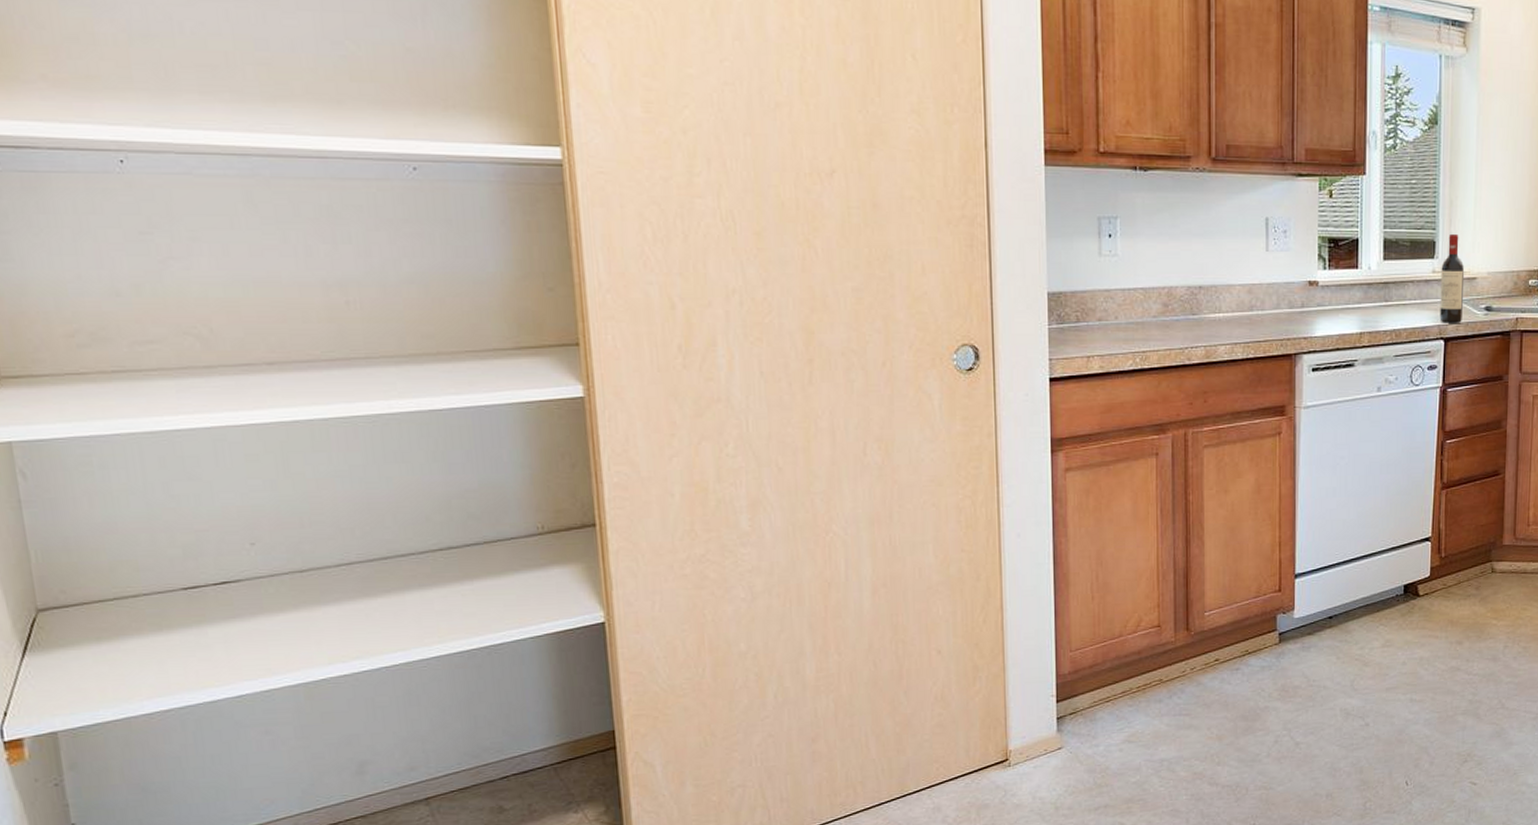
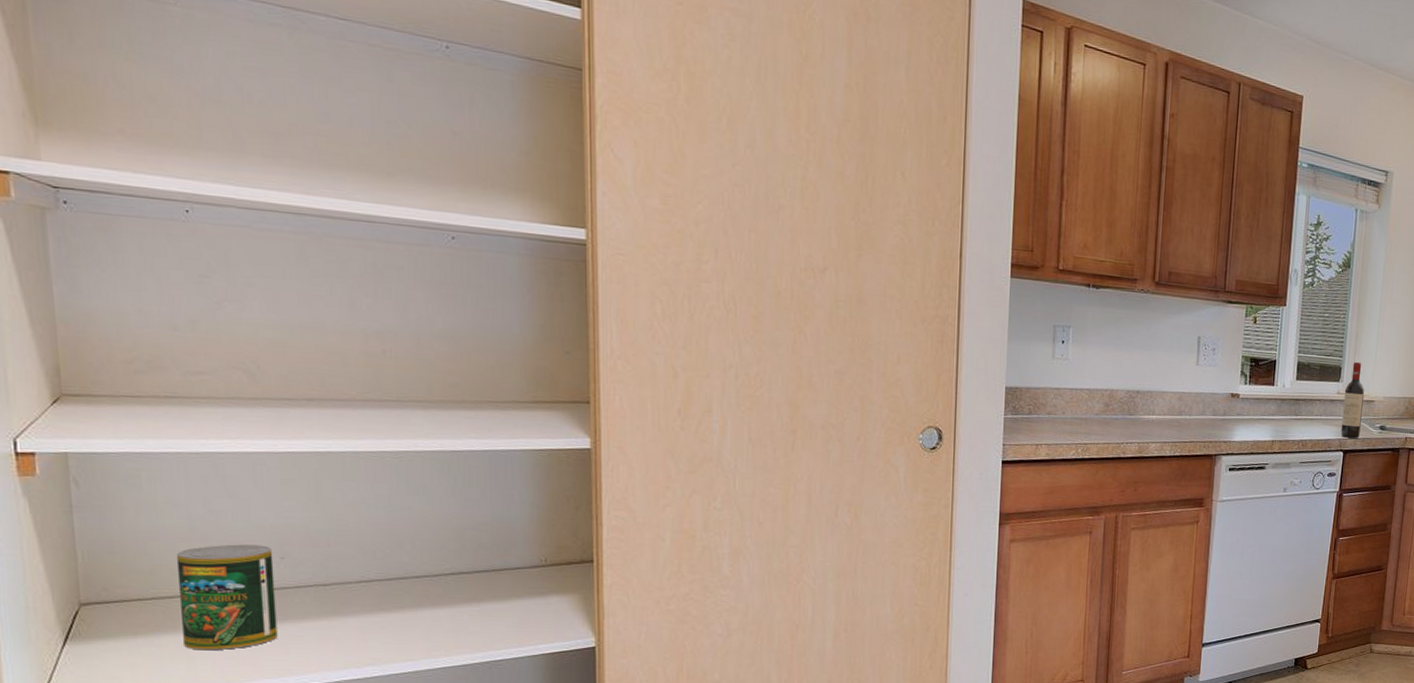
can: none [136,531,254,654] -> present [176,544,278,651]

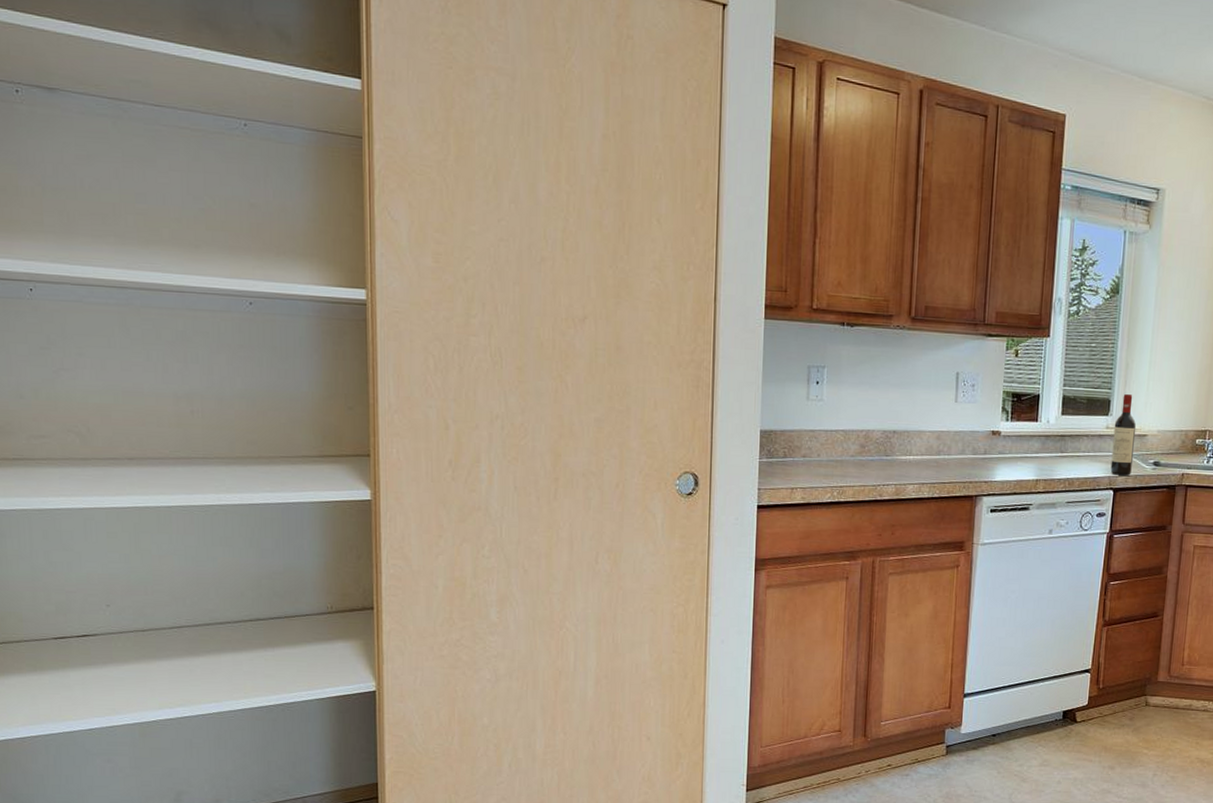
can: present [176,544,278,651] -> none [22,593,104,691]

